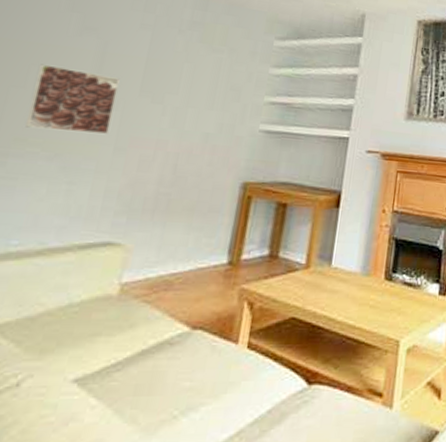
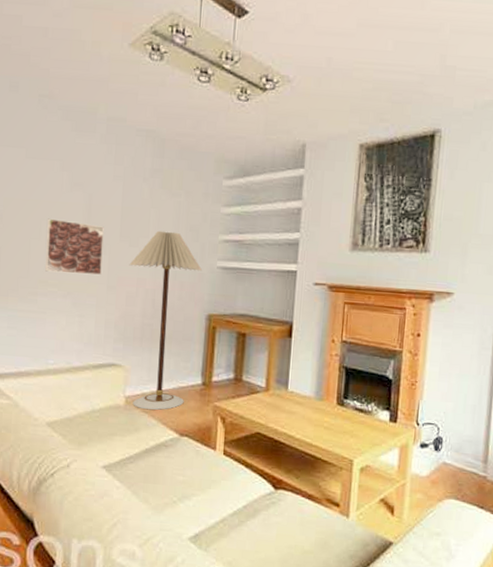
floor lamp: none [130,87,241,299] -> present [129,230,202,410]

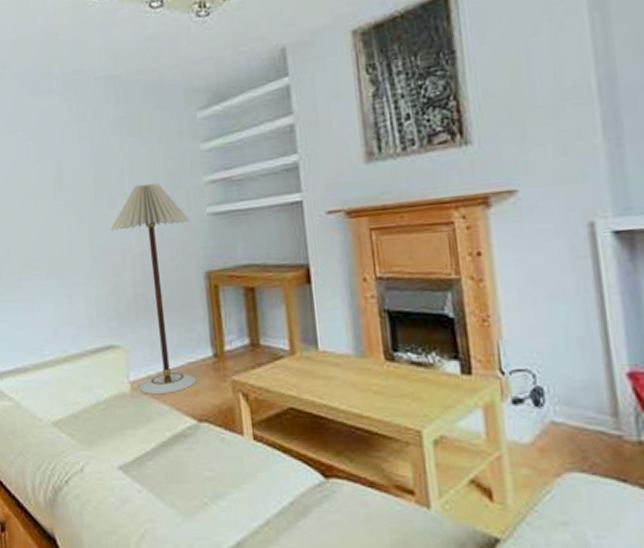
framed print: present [45,218,104,275] -> none [19,192,83,254]

